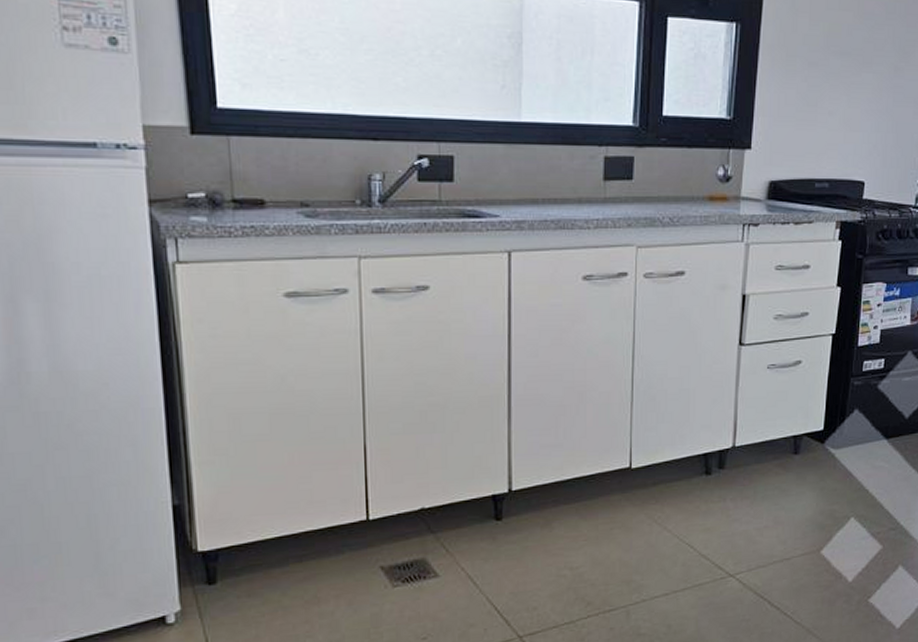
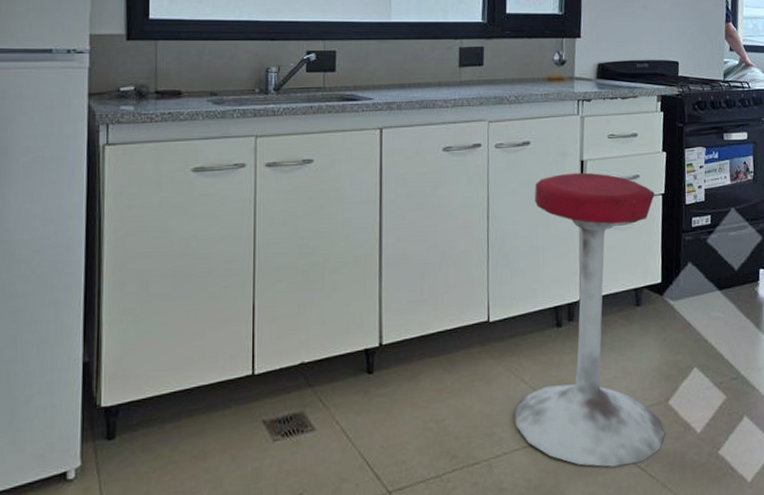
stool: none [655,308,824,614] -> present [514,172,665,467]

